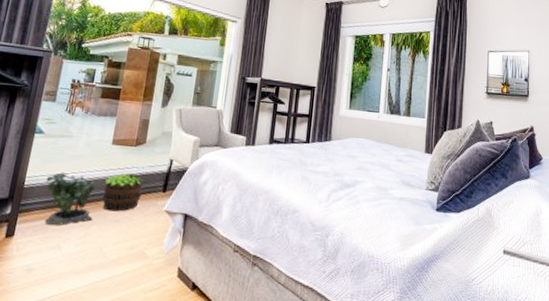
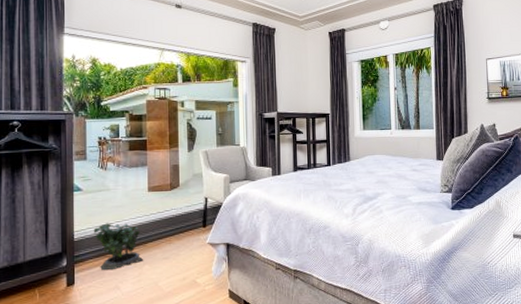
potted plant: present [102,173,143,212] -> none [148,215,184,251]

